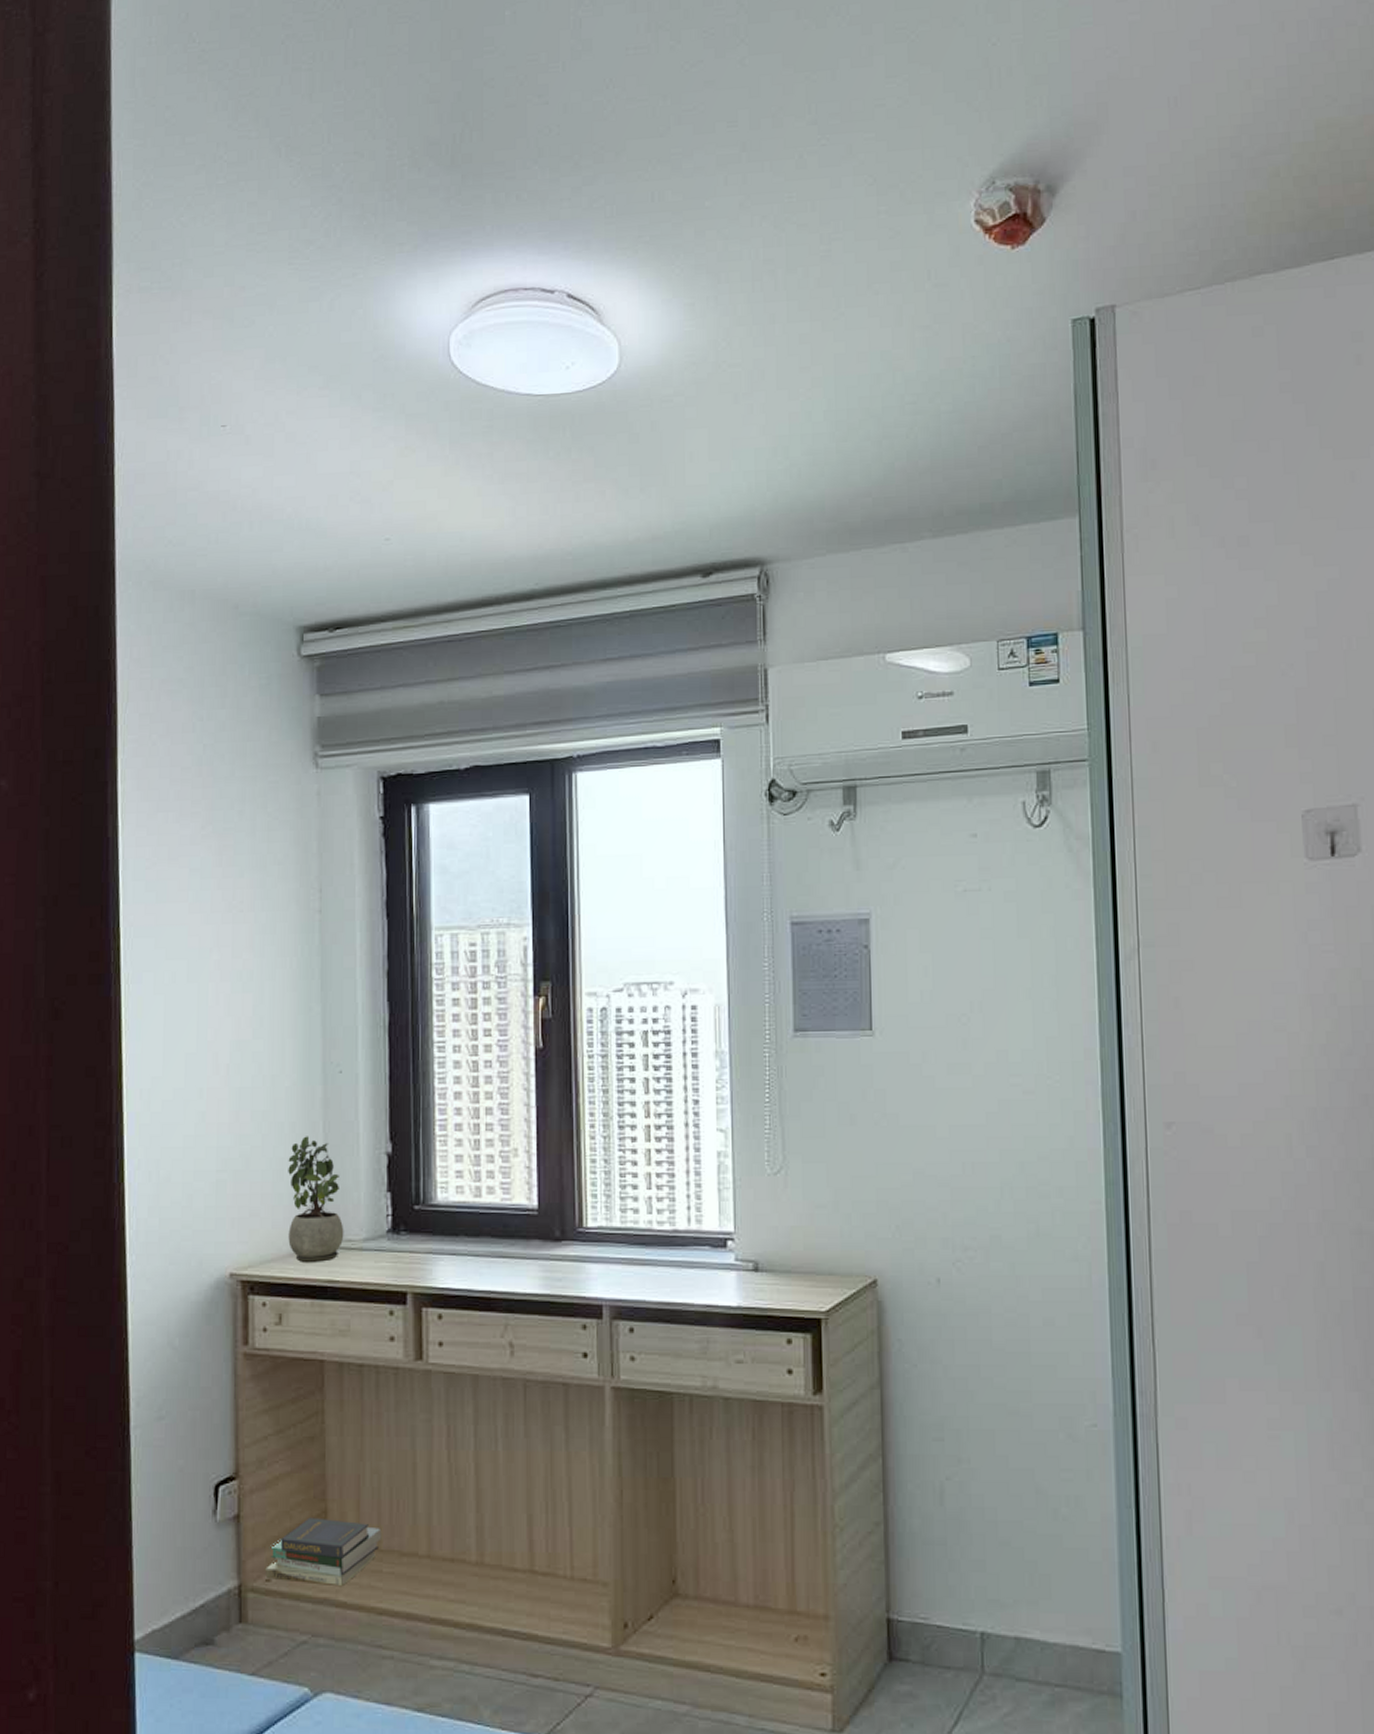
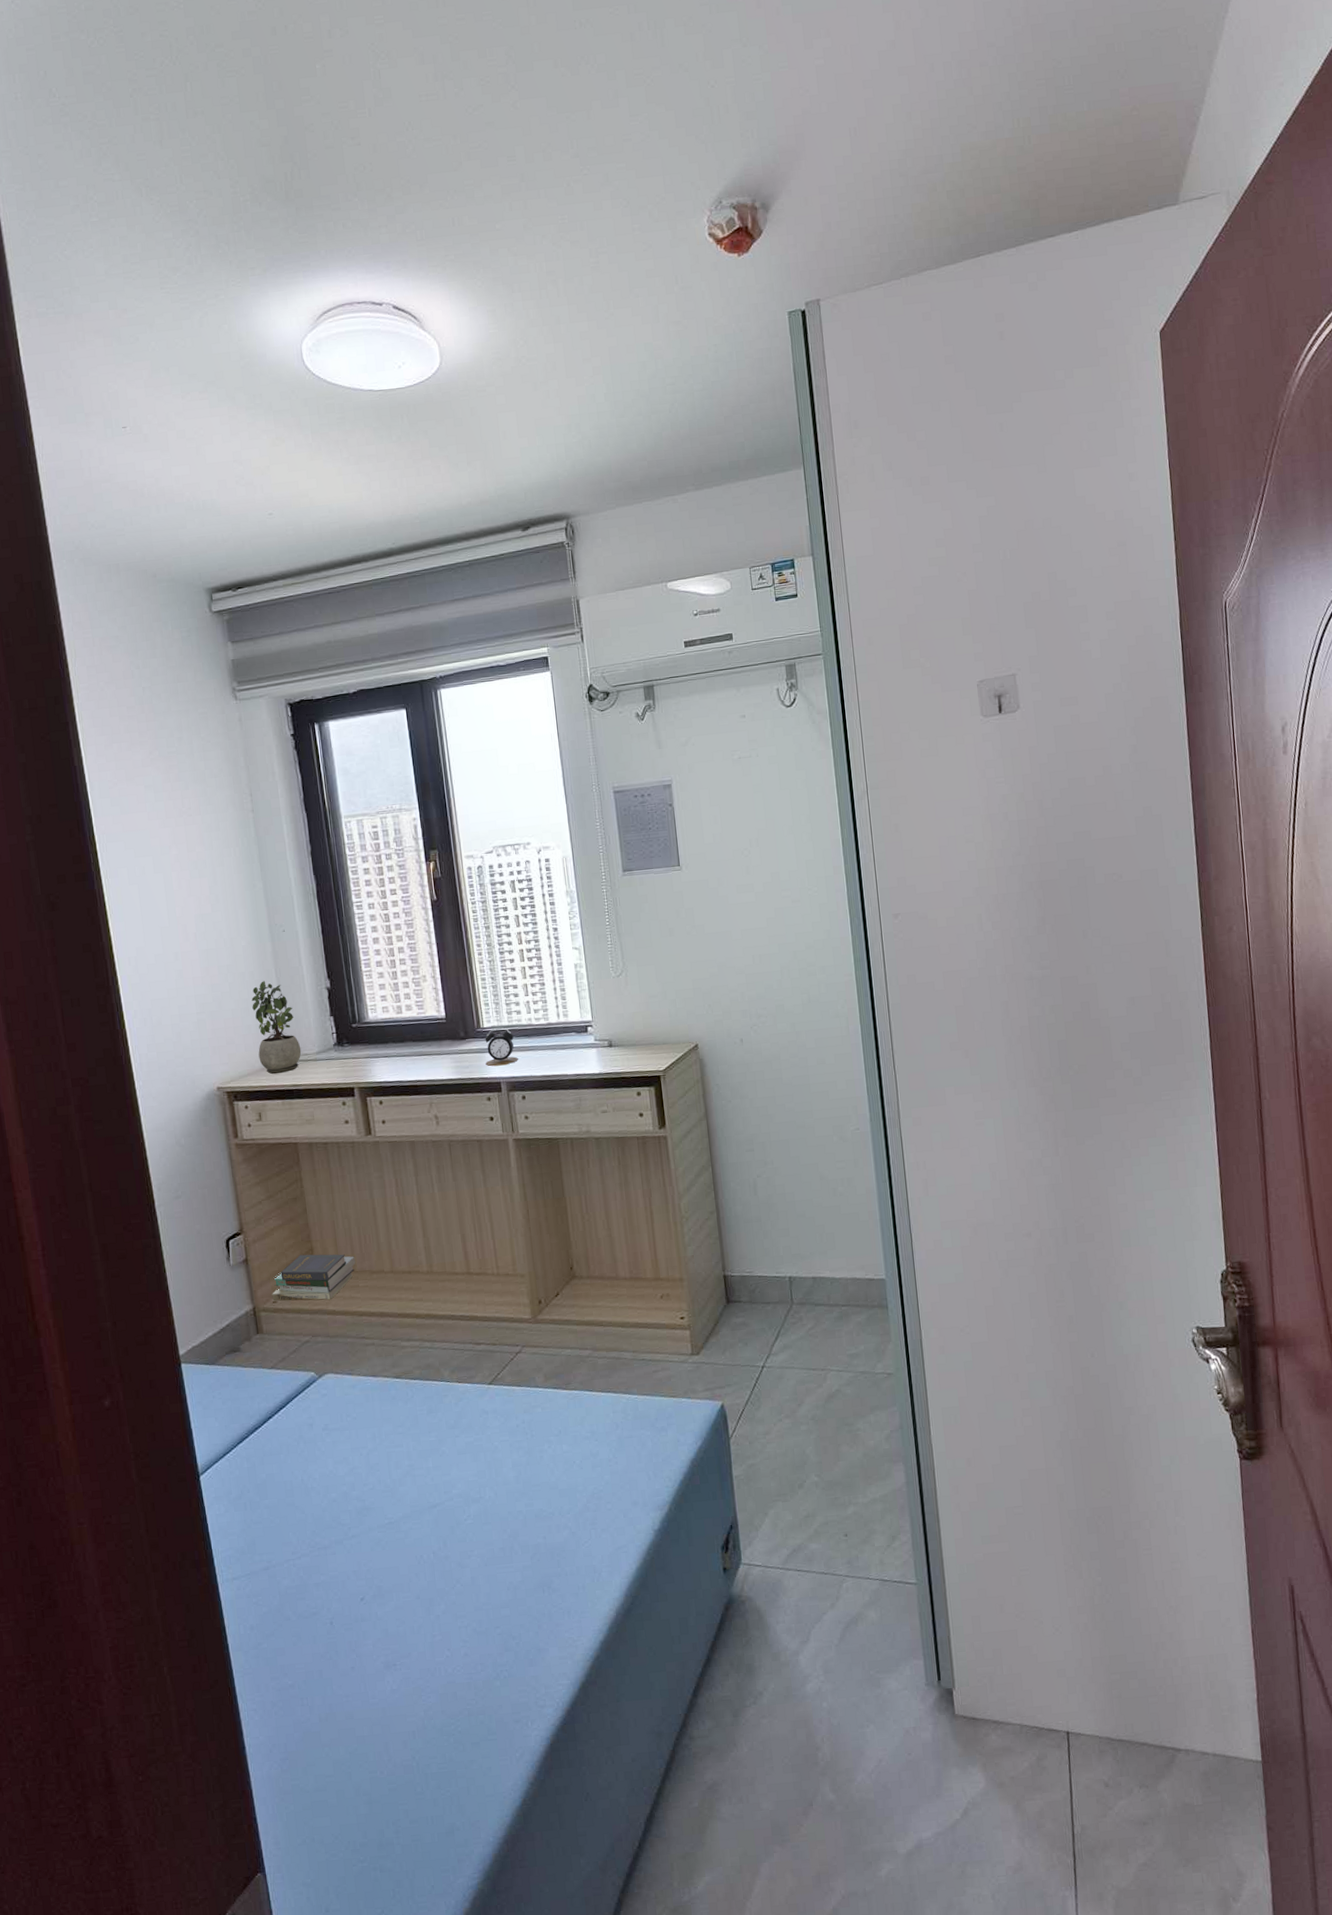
alarm clock: none [584,1230,629,1282] -> present [485,1028,518,1067]

